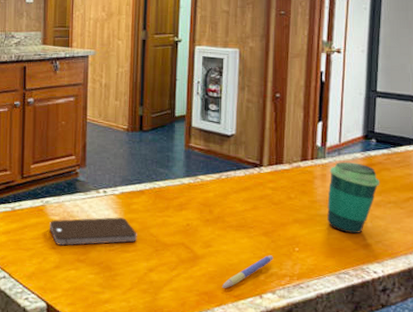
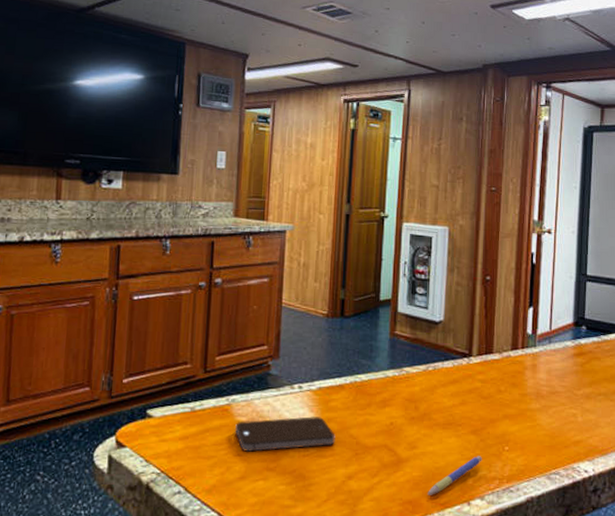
cup: present [327,162,380,234] -> none [538,351,591,430]

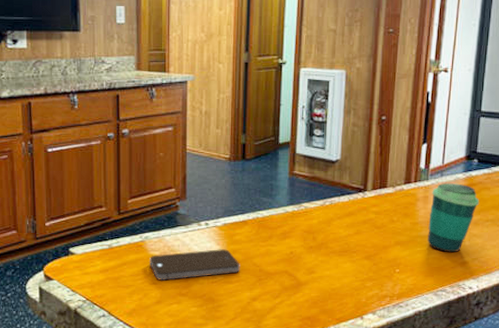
pen: present [428,456,482,495] -> none [325,278,375,312]
cup: none [538,351,591,430] -> present [428,183,480,253]

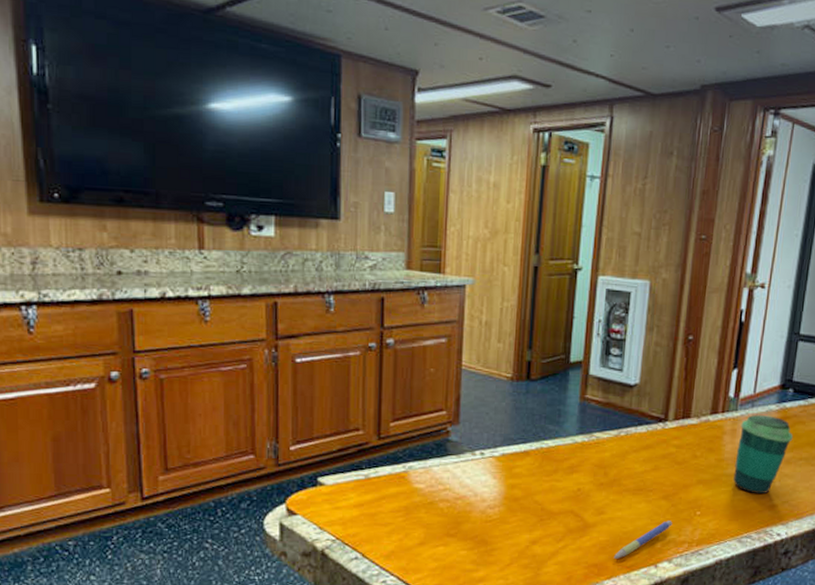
smartphone: present [148,249,240,281] -> none [412,483,519,519]
pen: none [325,278,375,312] -> present [614,521,673,559]

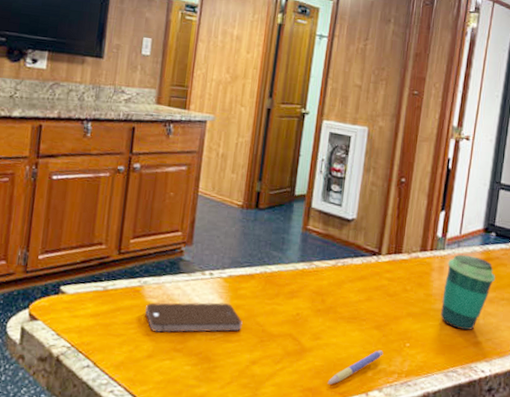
smartphone: none [412,483,519,519] -> present [144,302,243,333]

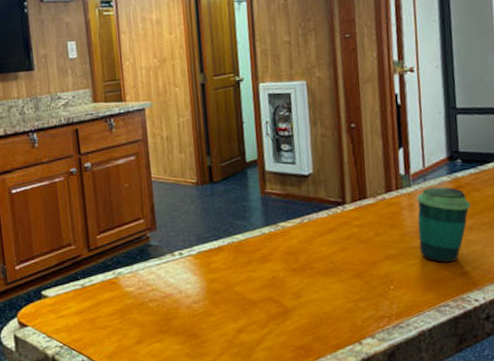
smartphone: present [144,302,243,333] -> none [124,279,222,319]
pen: present [328,350,383,385] -> none [318,297,369,340]

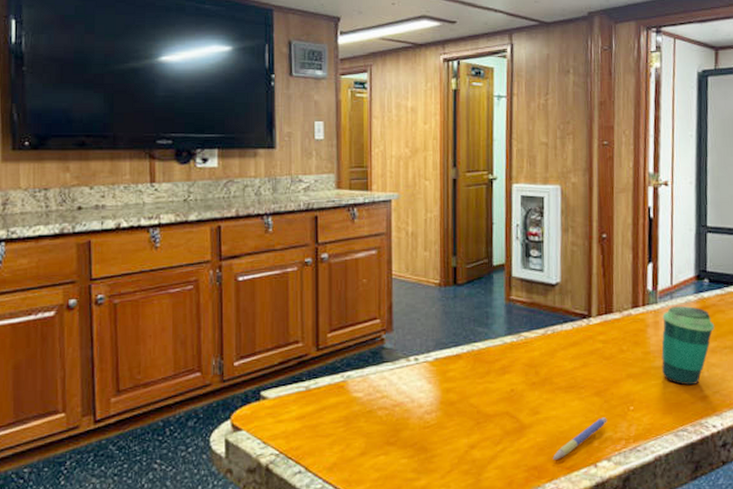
pen: none [318,297,369,340] -> present [553,417,607,460]

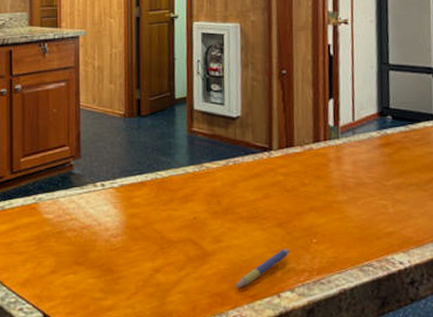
cup: present [661,306,715,386] -> none [344,142,400,221]

